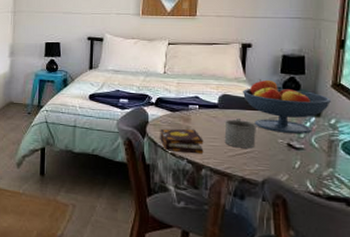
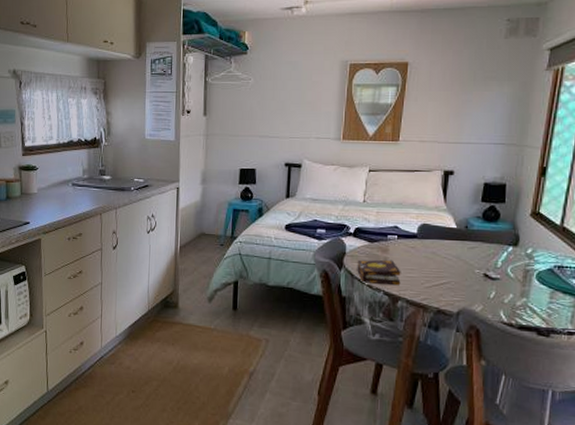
mug: present [224,117,257,149] -> none [422,248,455,279]
fruit bowl: present [242,79,331,134] -> none [441,208,529,264]

